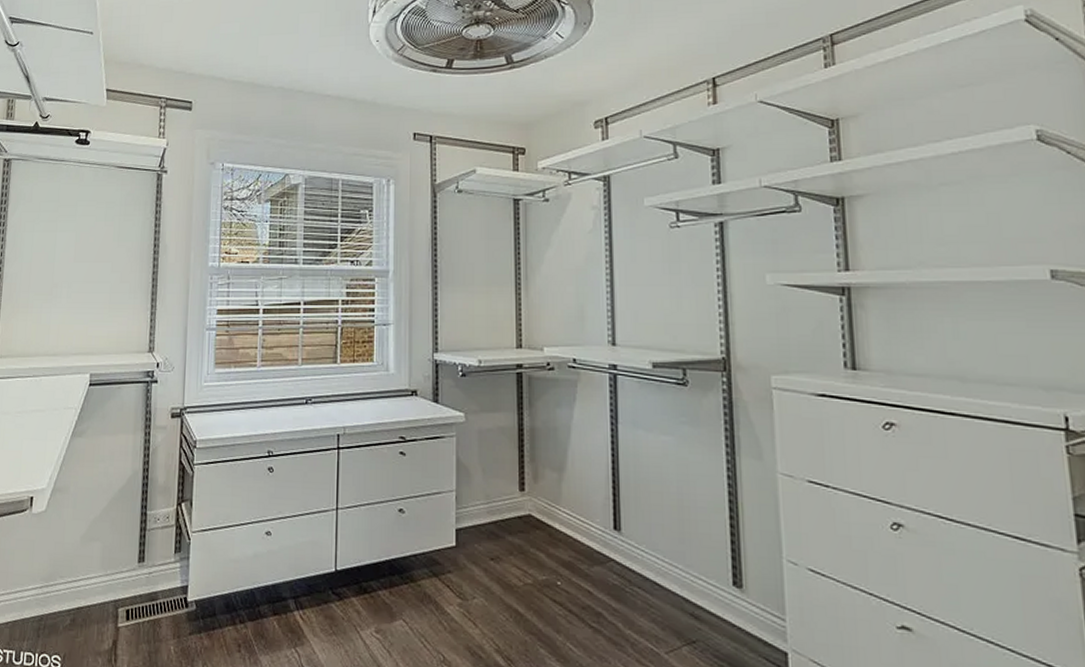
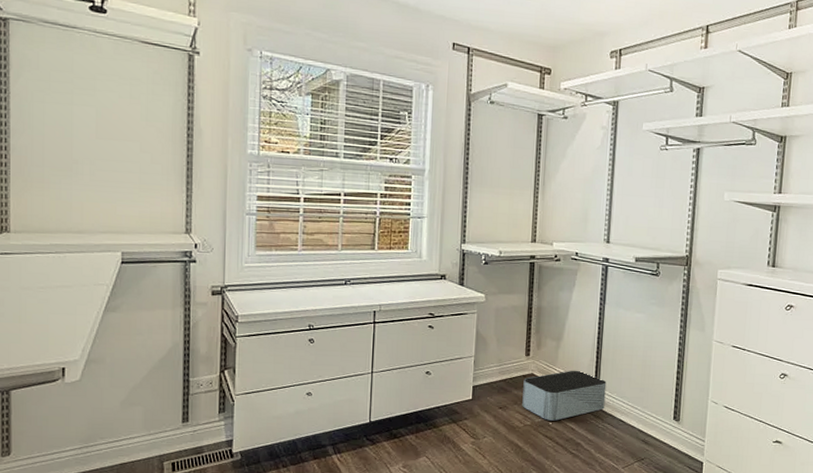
storage bin: none [519,511,631,580] -> present [522,370,607,421]

